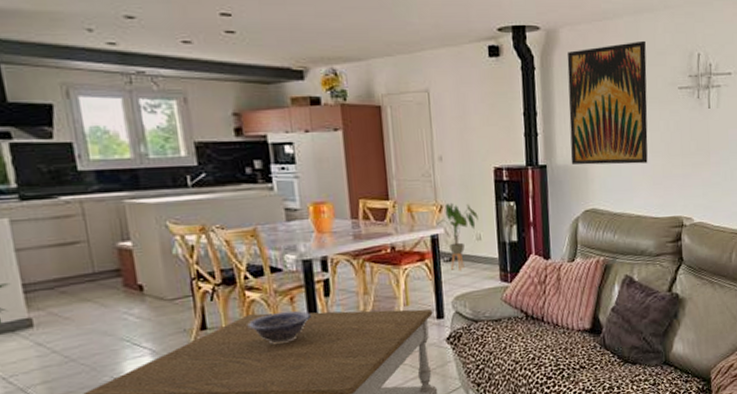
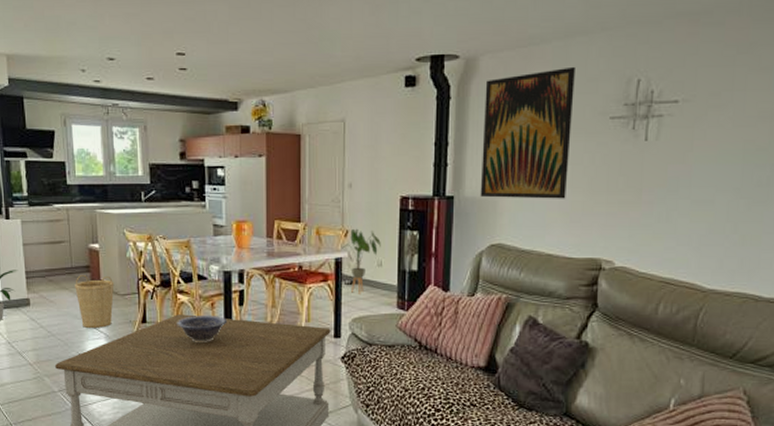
basket: none [100,278,159,346] -> present [75,274,115,329]

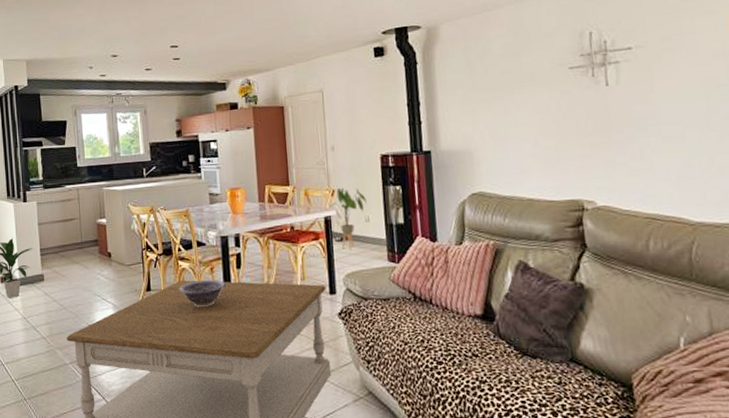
basket: present [75,274,115,329] -> none [84,248,121,300]
wall art: present [480,66,575,199] -> none [447,26,538,150]

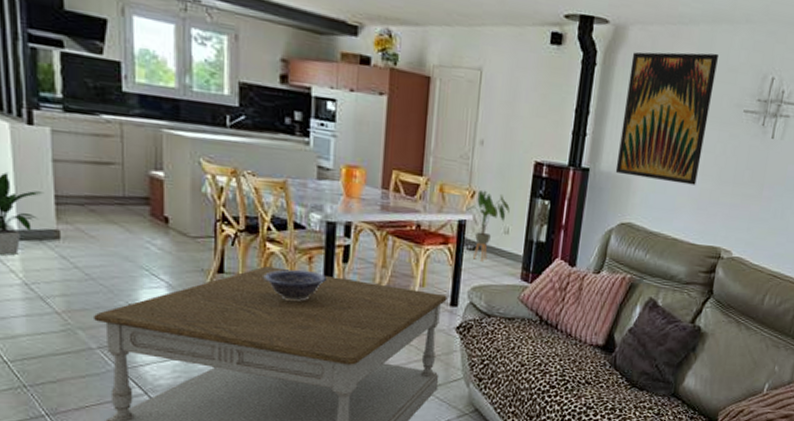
wall art: none [447,26,538,150] -> present [615,52,718,185]

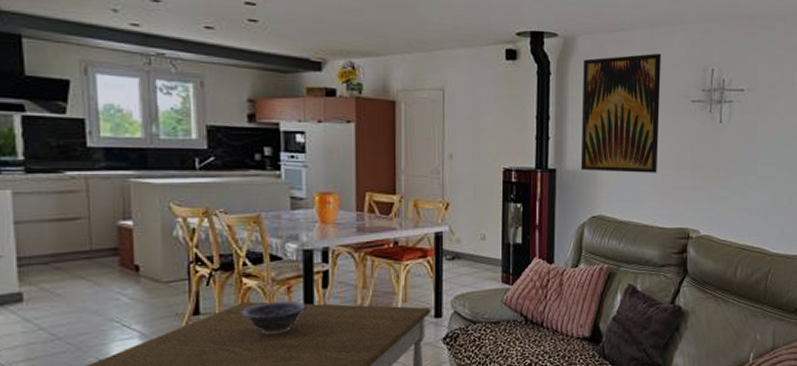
house plant: present [467,189,510,262] -> none [442,201,484,270]

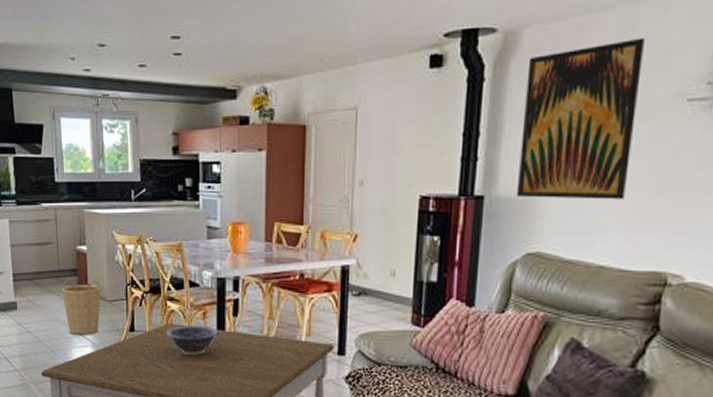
basket: none [95,258,155,327] -> present [62,278,102,336]

